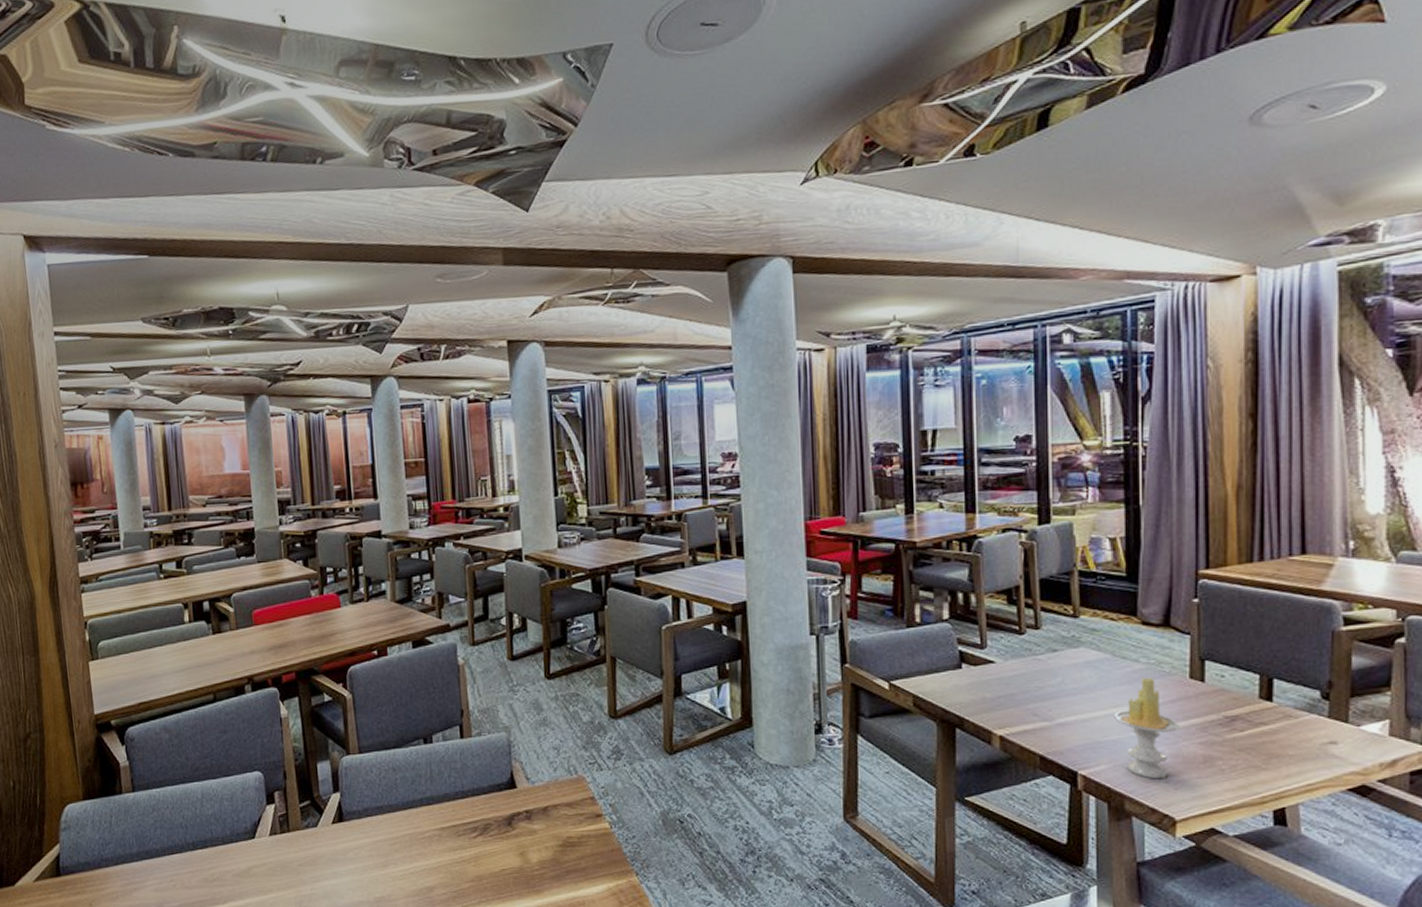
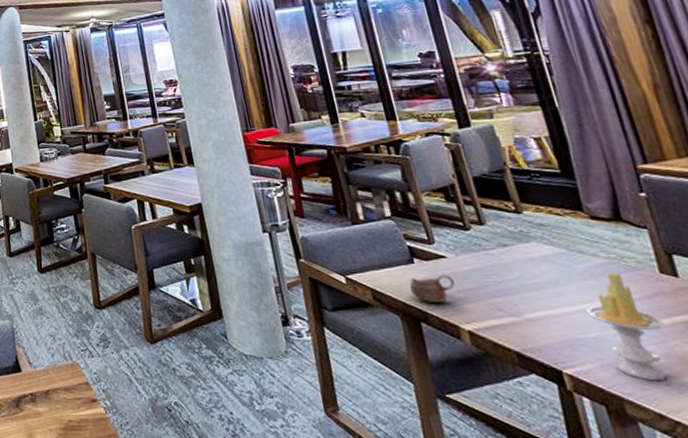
cup: none [952,680,997,710] -> present [409,274,455,304]

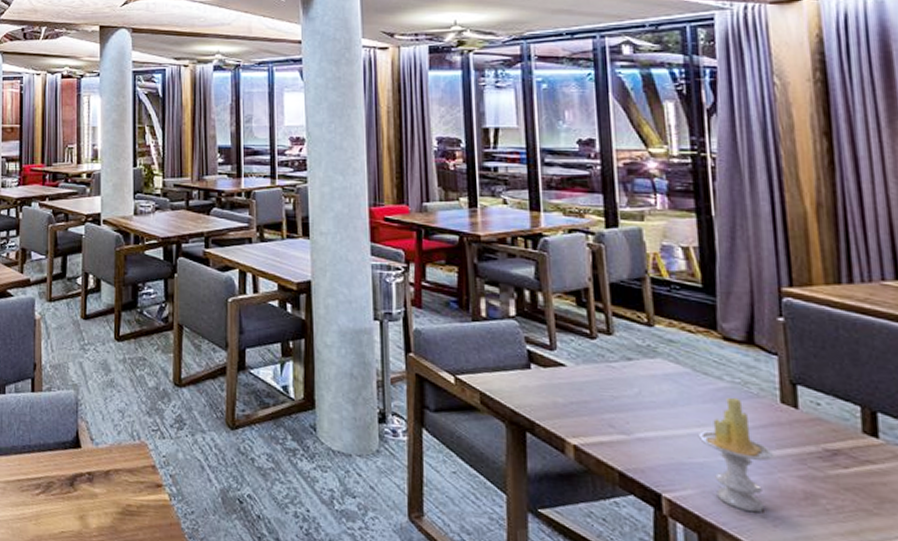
cup: present [409,274,455,304] -> none [521,383,569,414]

